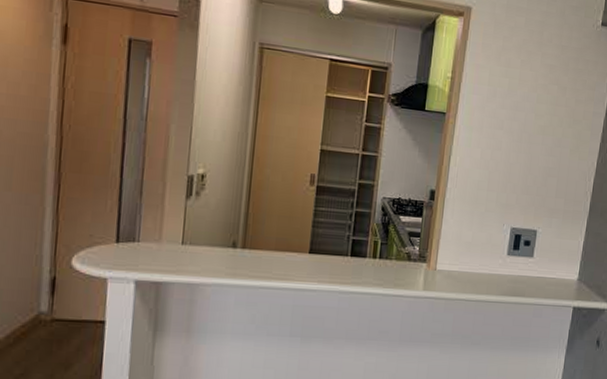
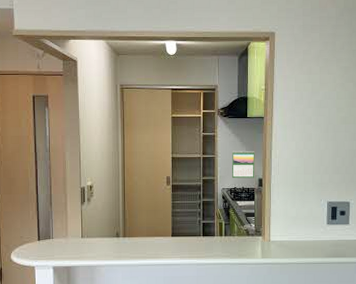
calendar: none [397,152,430,189] -> present [232,151,255,179]

